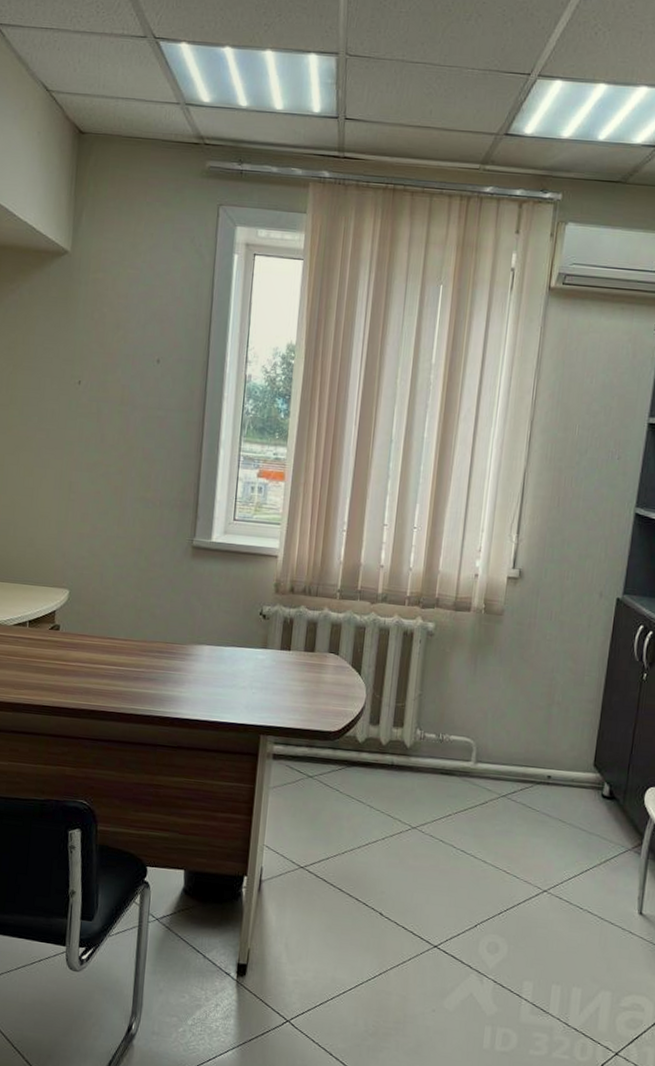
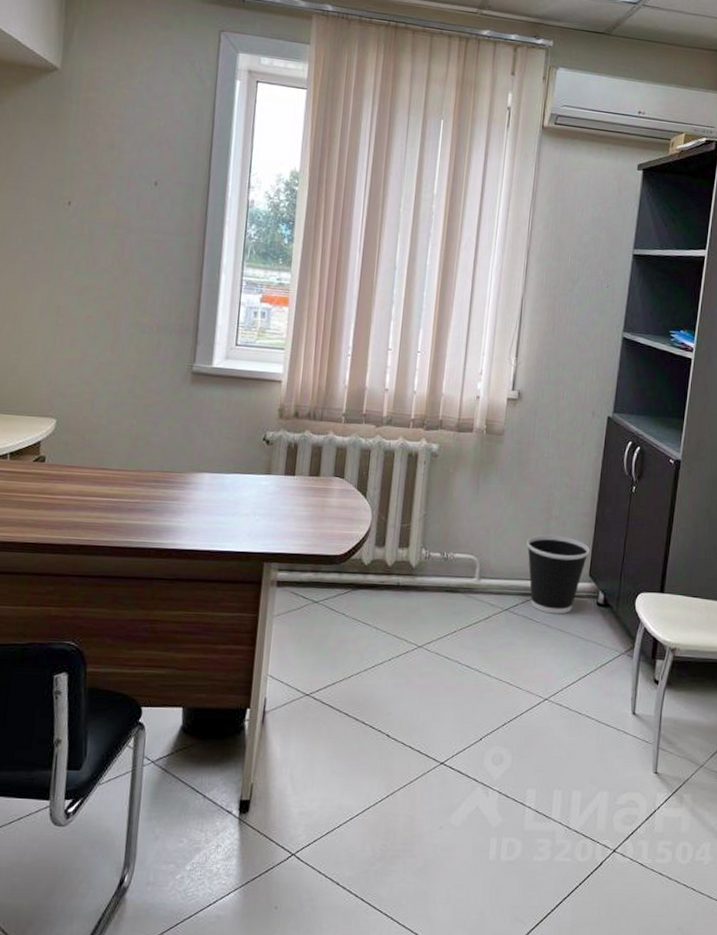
wastebasket: none [526,720,595,804] -> present [527,534,590,614]

